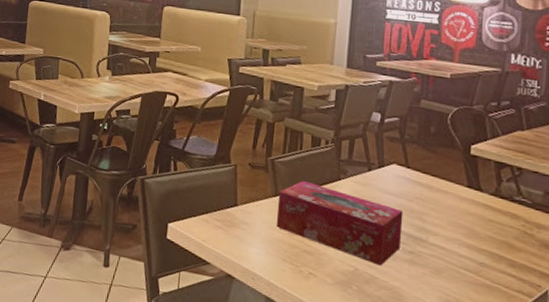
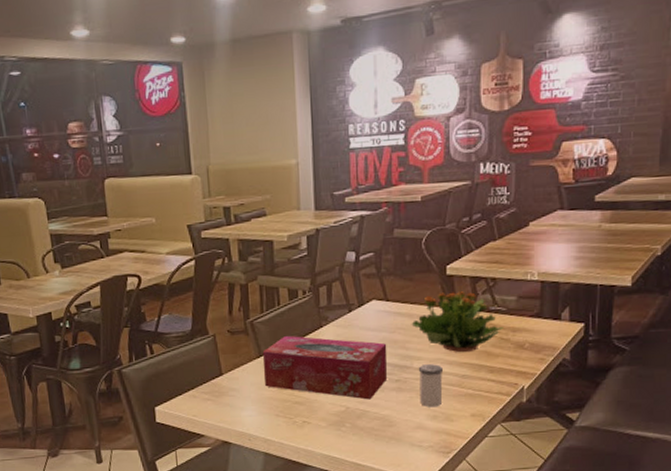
potted flower: none [430,171,527,240] -> present [411,291,503,353]
salt shaker: none [433,241,461,291] -> present [418,364,444,408]

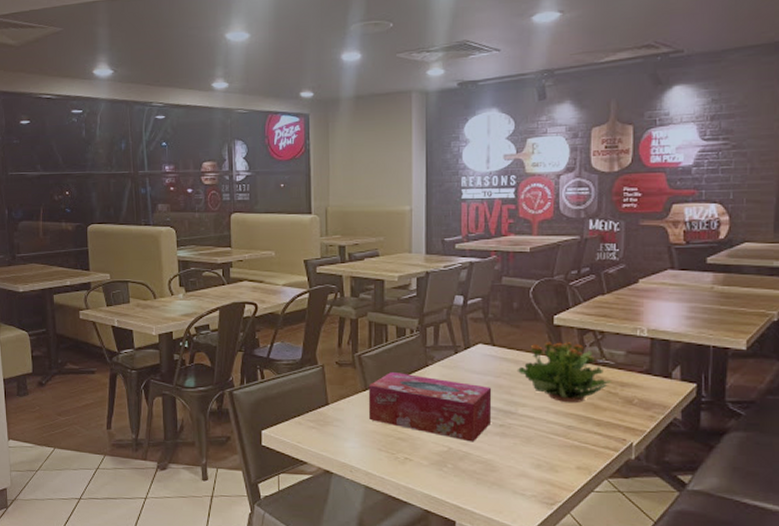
salt shaker: present [418,364,444,408] -> none [523,412,549,456]

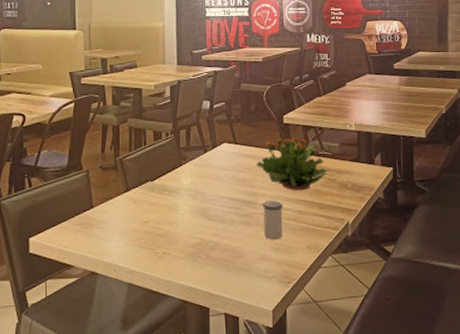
tissue box: present [368,372,492,442] -> none [129,173,237,233]
salt shaker: none [523,412,549,456] -> present [262,200,283,240]

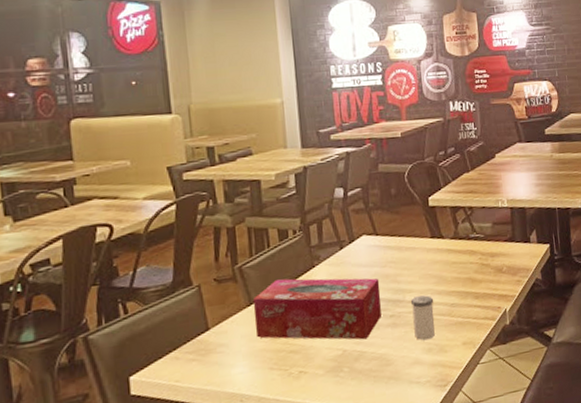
tissue box: none [129,173,237,233] -> present [252,278,382,340]
potted flower: present [256,138,330,191] -> none [400,221,483,282]

